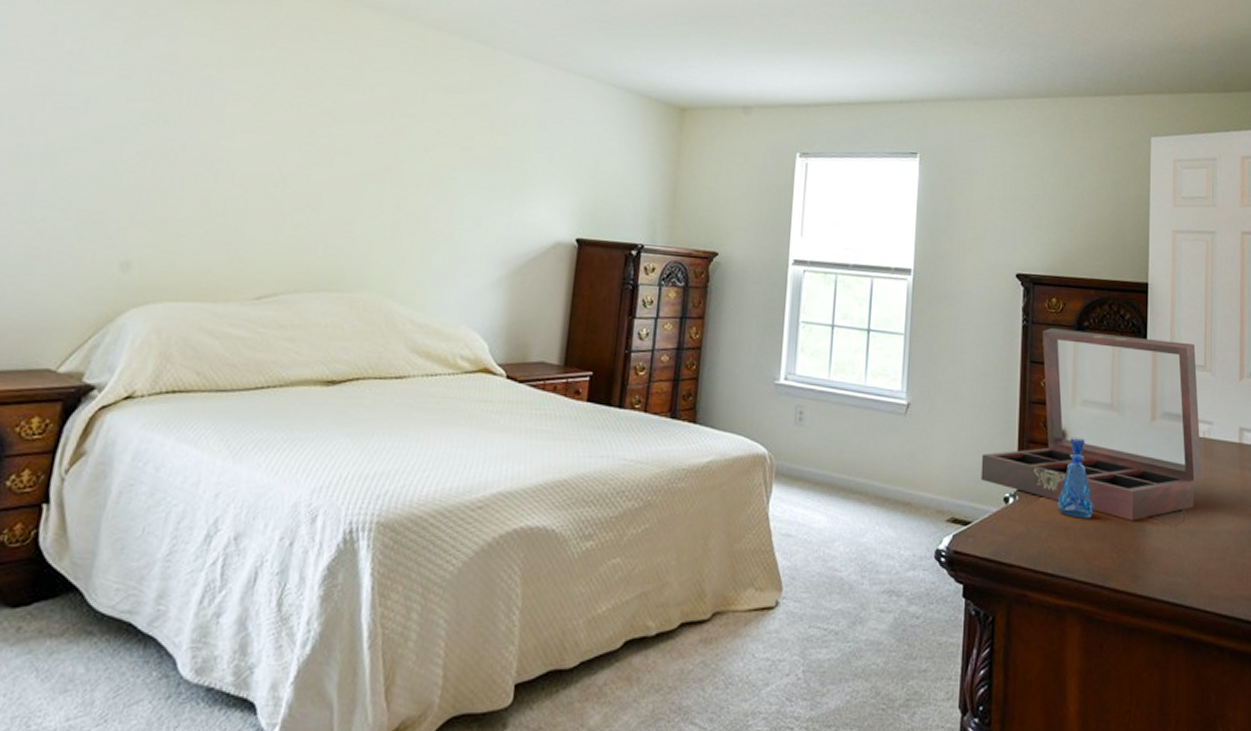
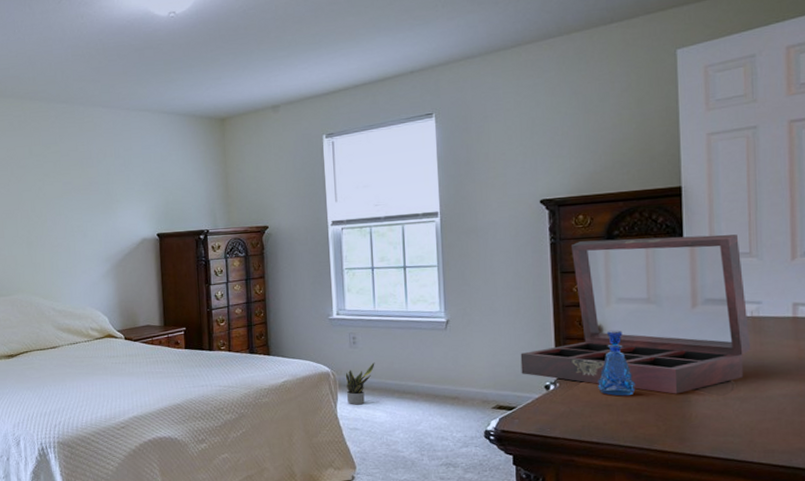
potted plant: none [783,447,822,503] -> present [345,362,375,405]

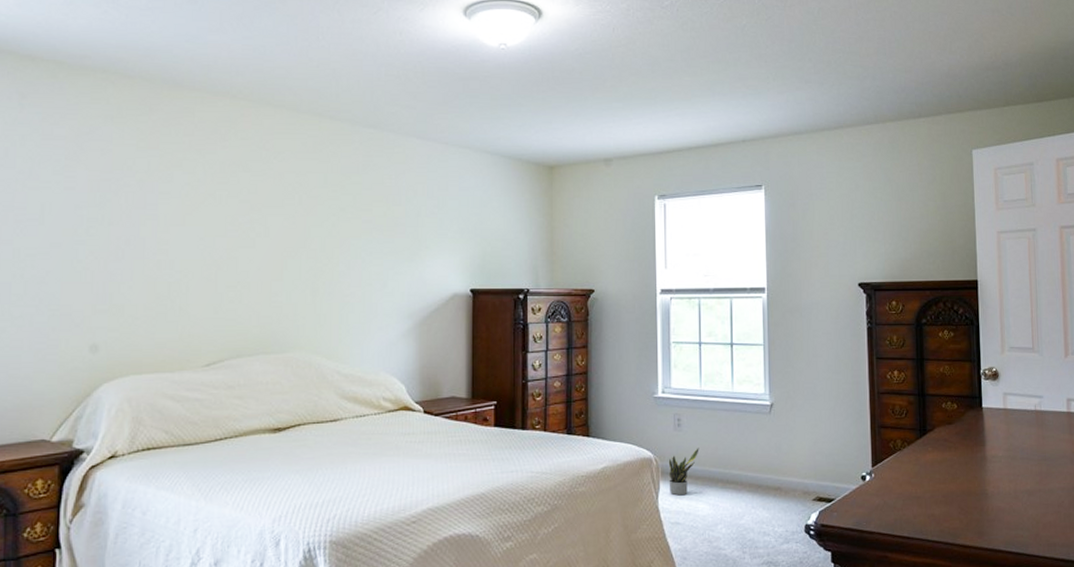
jewelry box: present [520,234,751,394] -> none [839,327,1036,487]
perfume bottle: present [598,330,636,396] -> none [908,419,941,488]

